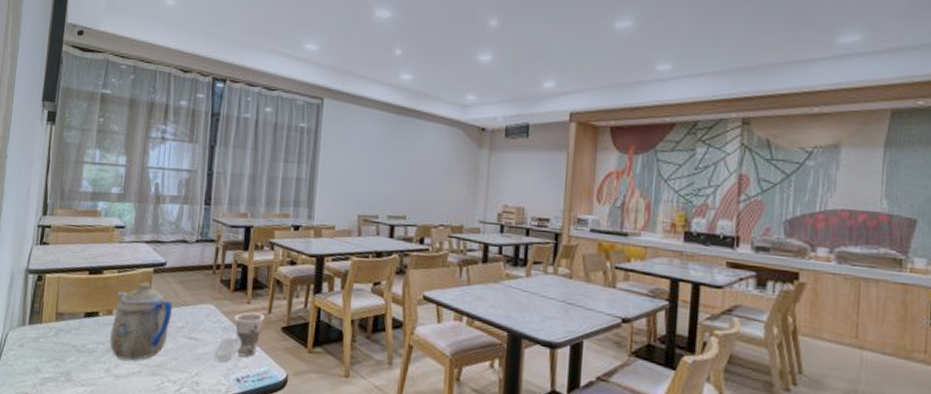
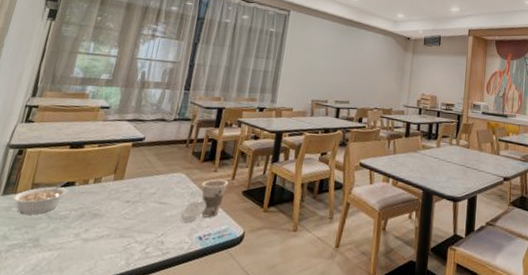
legume: none [38,311,93,347] -> present [12,181,68,215]
teapot: present [110,282,172,361] -> none [82,155,147,225]

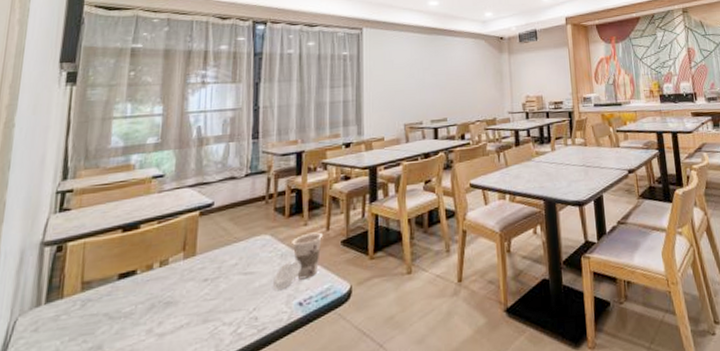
legume: present [12,181,68,215] -> none [59,271,129,321]

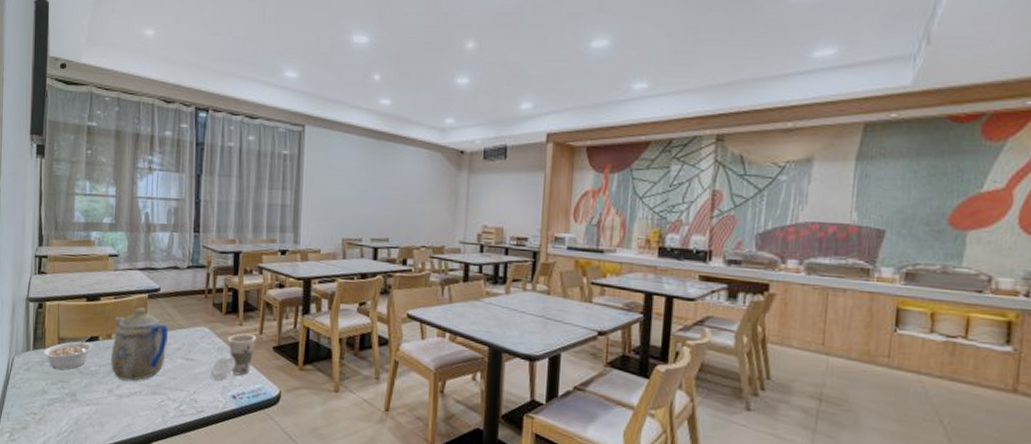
legume: none [59,271,129,321] -> present [42,336,93,370]
teapot: none [151,227,223,315] -> present [111,307,168,381]

